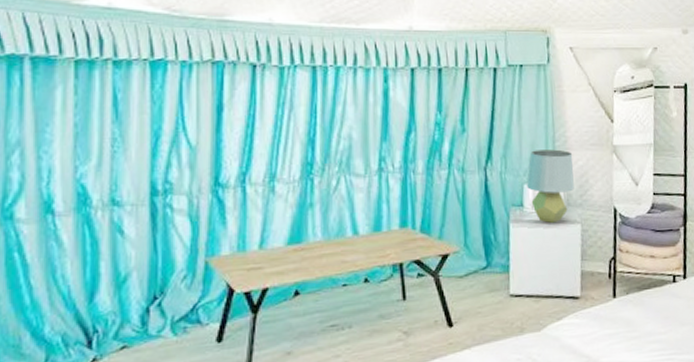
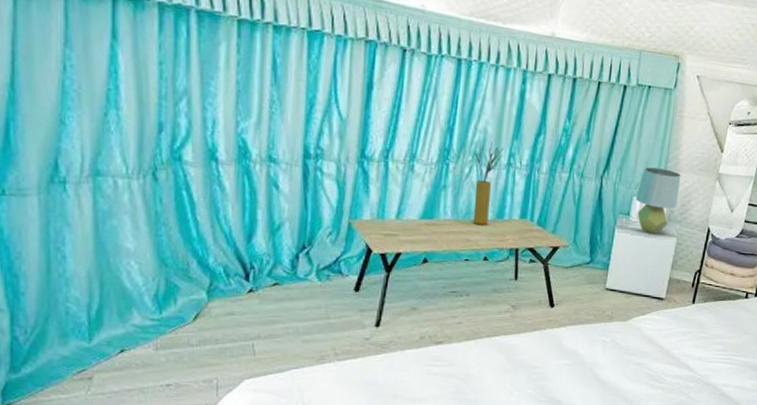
vase: none [341,148,372,243] -> present [473,142,503,226]

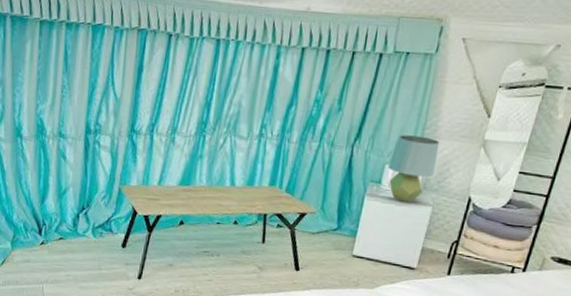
vase: present [473,142,503,226] -> none [225,115,256,192]

